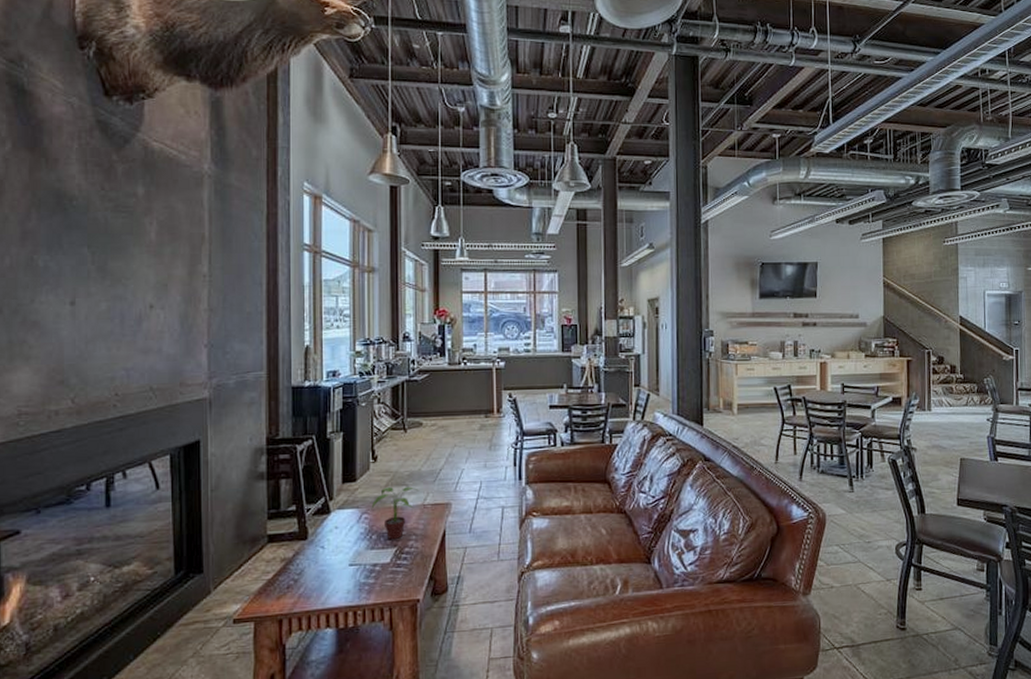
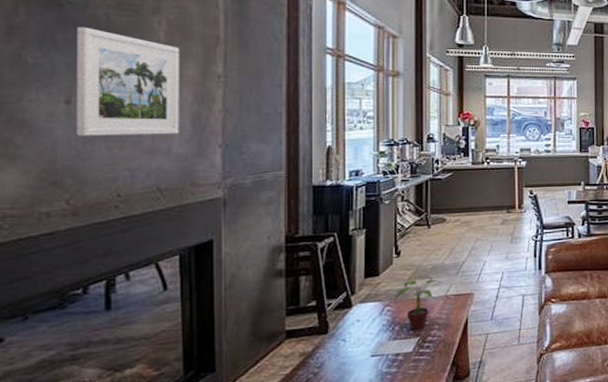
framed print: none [80,229,169,336] -> present [77,26,180,136]

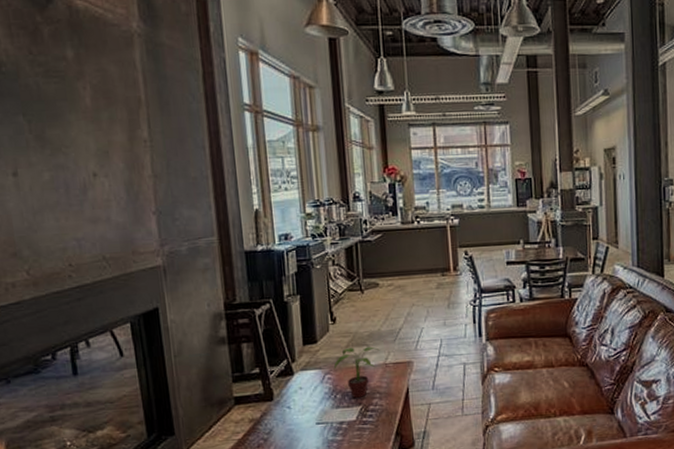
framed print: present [77,26,180,136] -> none [13,97,116,208]

